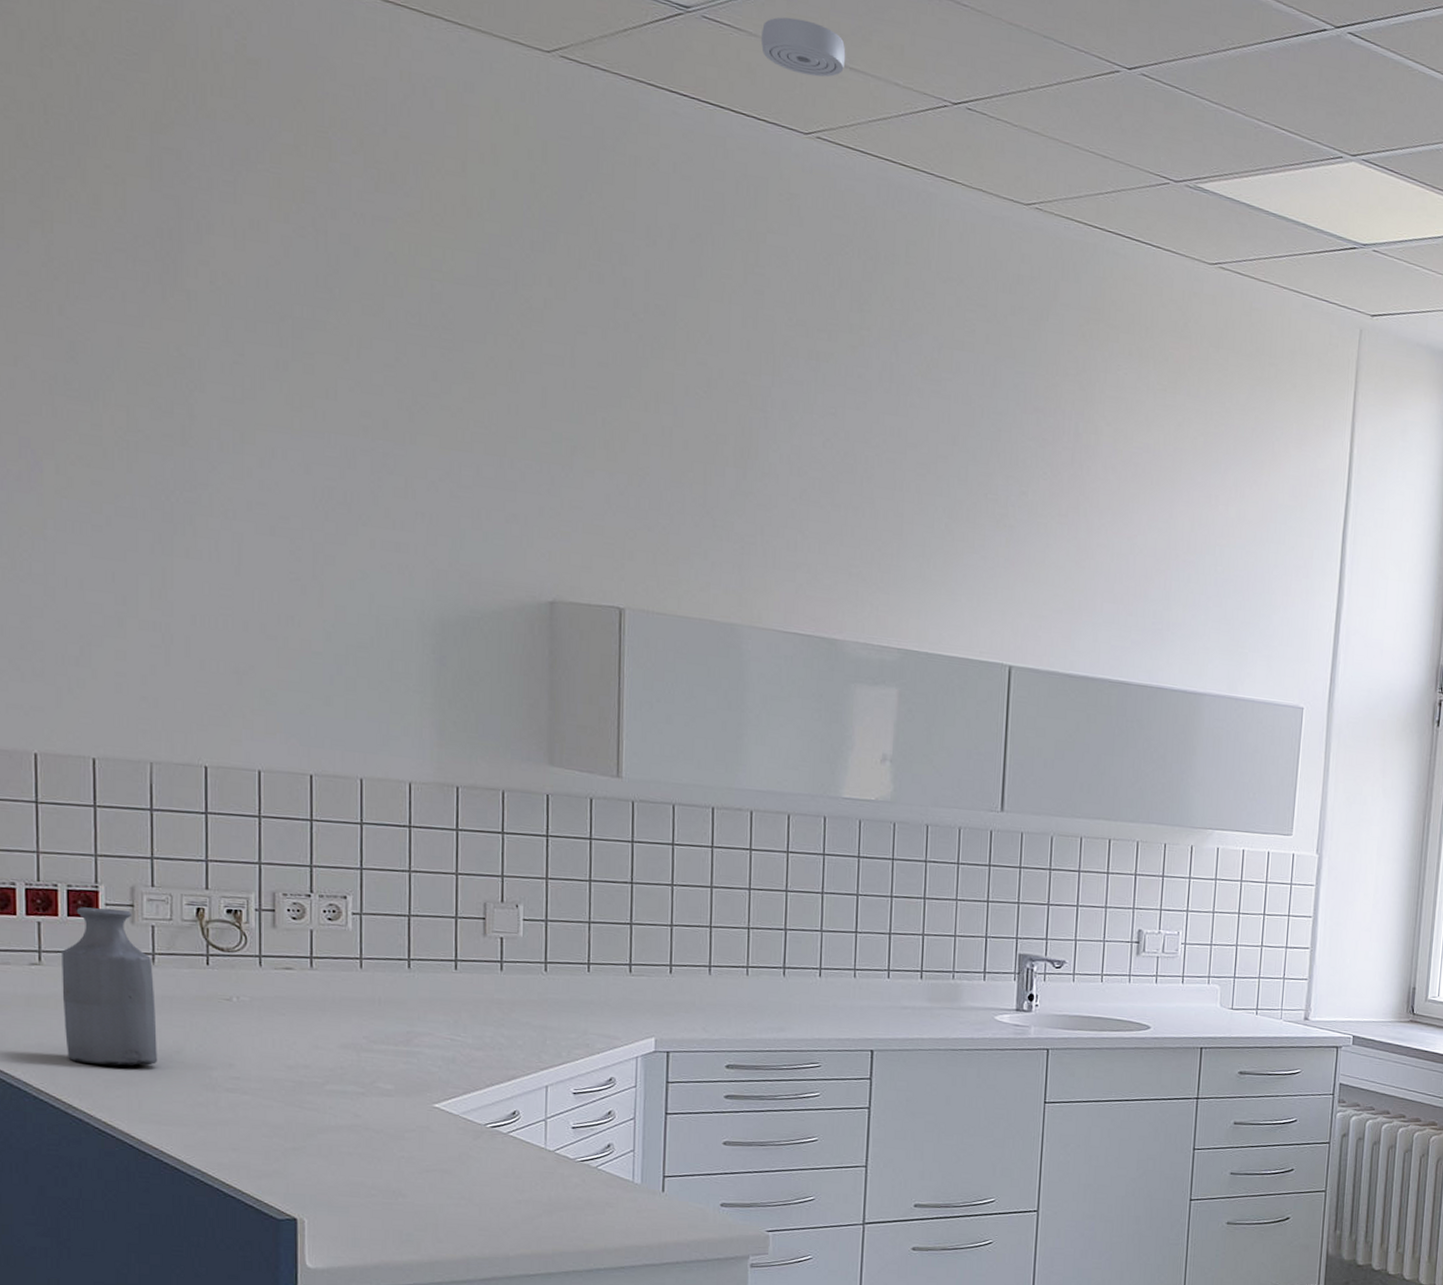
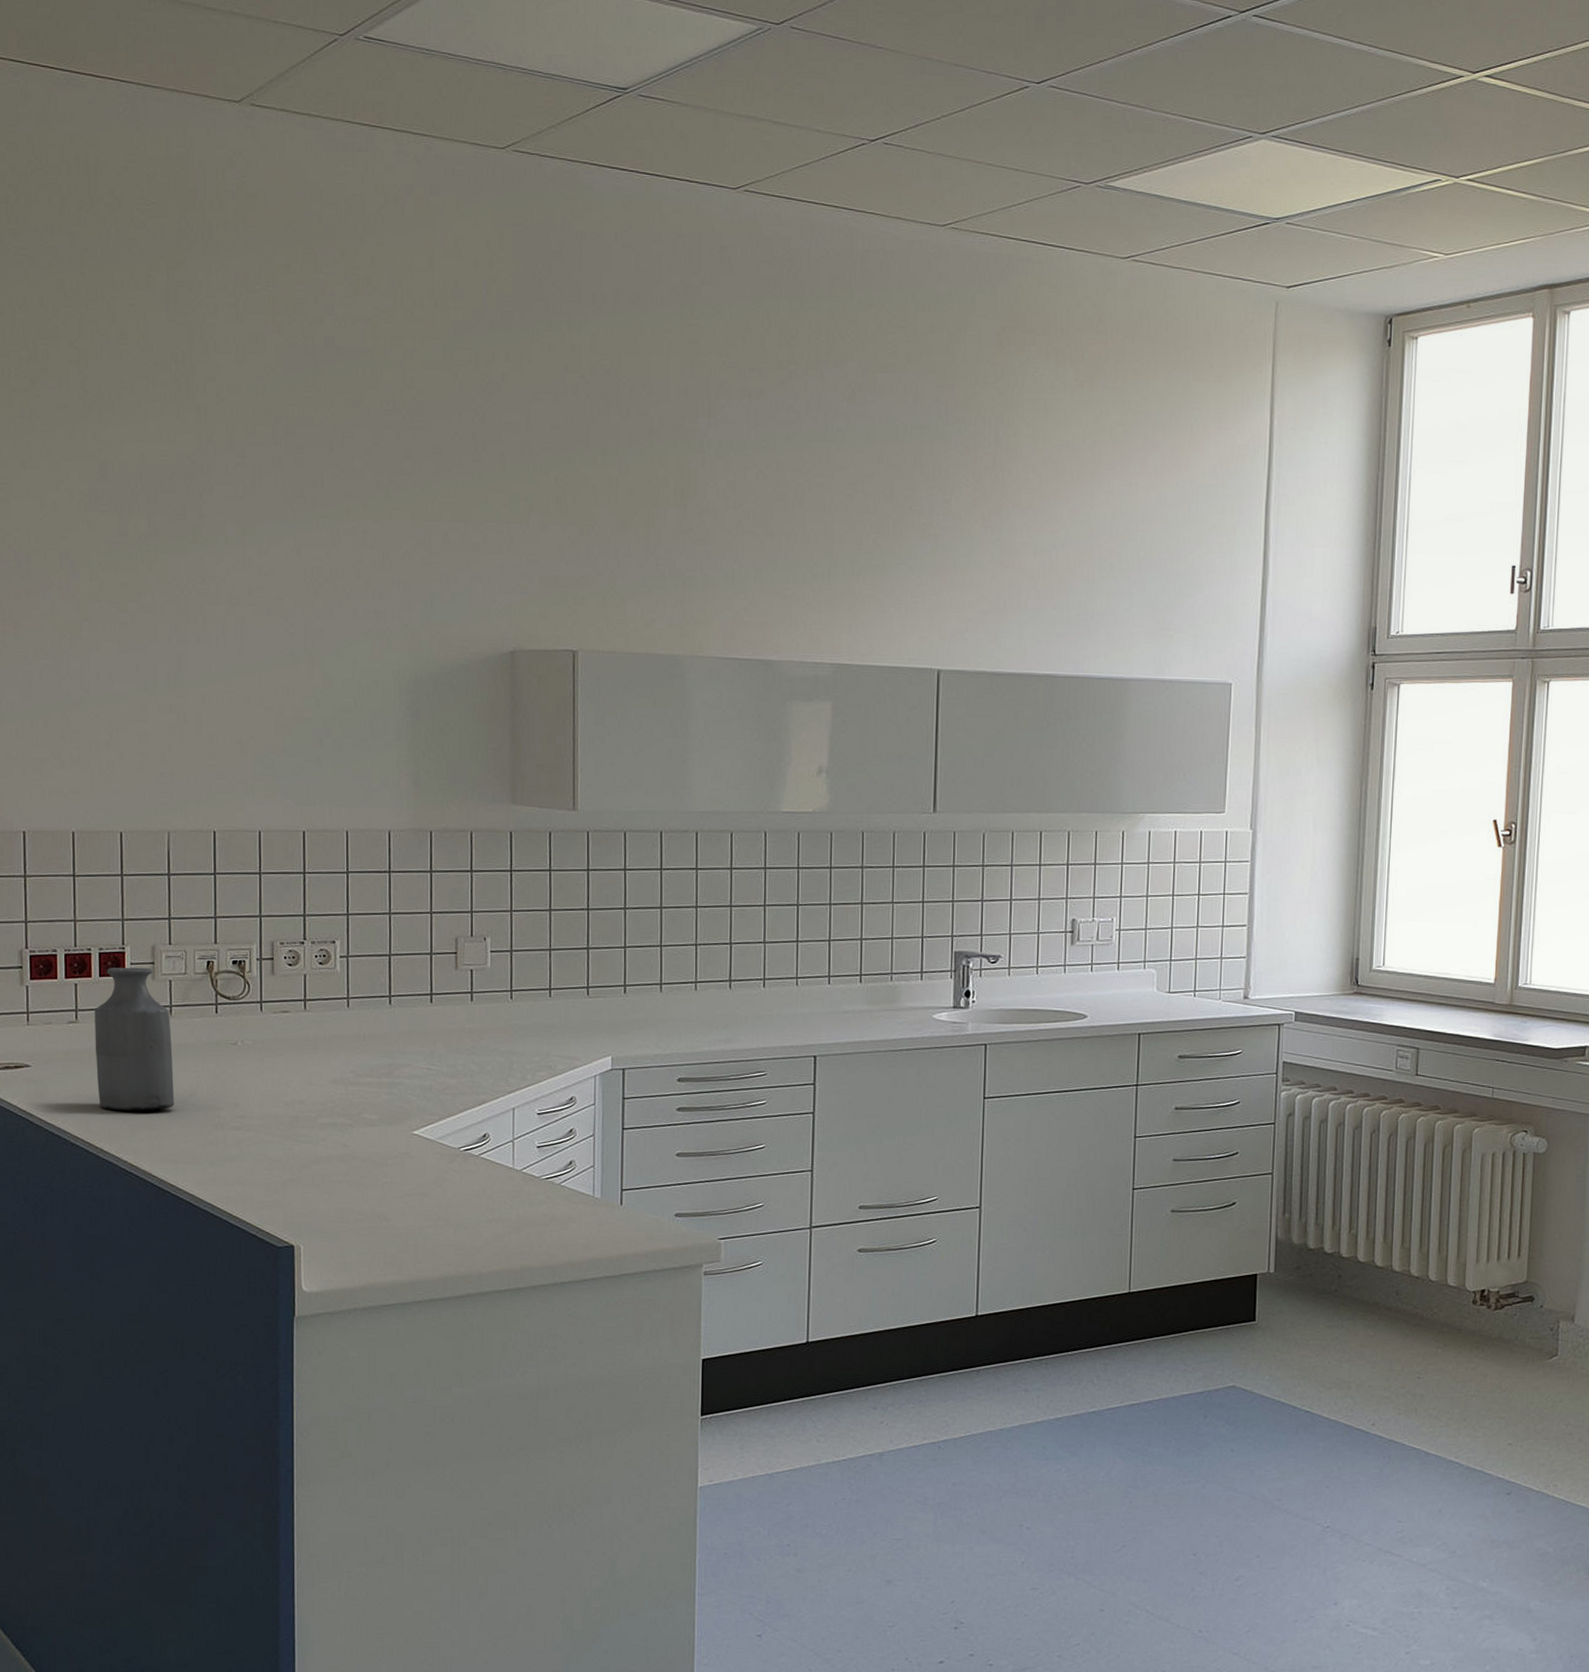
smoke detector: present [761,17,846,77] -> none [692,83,770,135]

